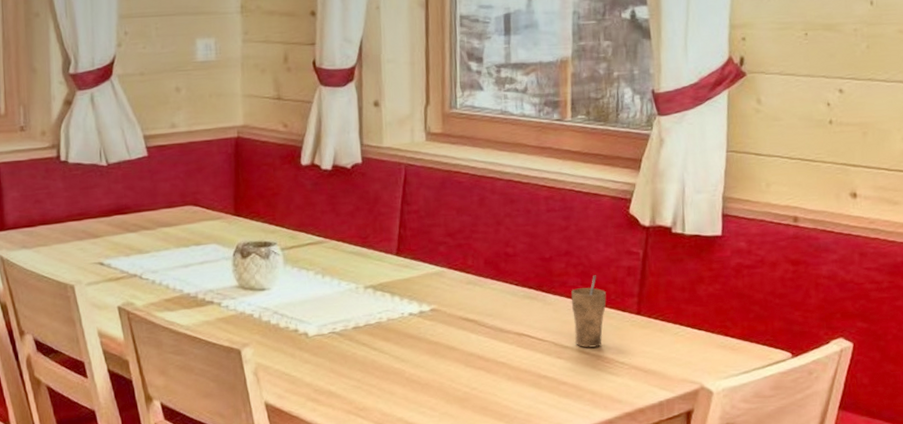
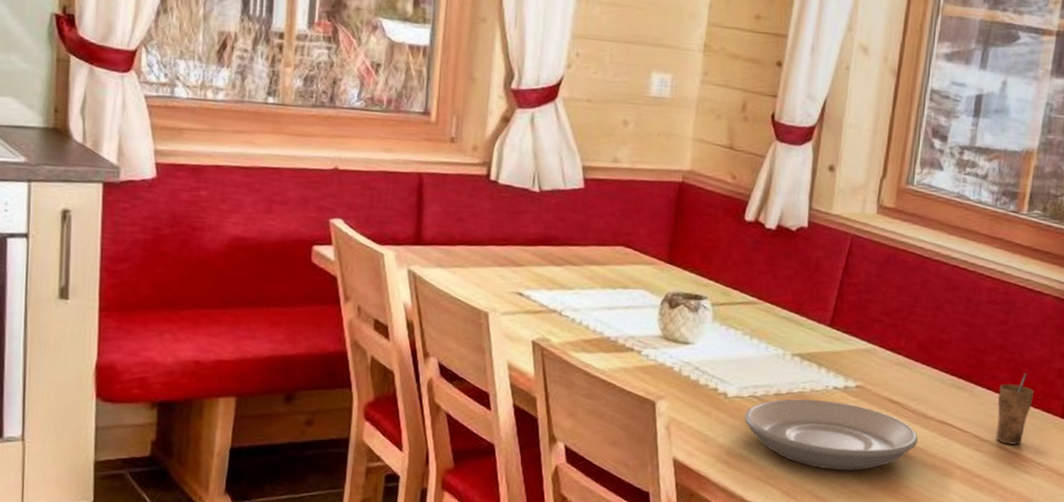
plate: none [327,327,500,395] -> present [744,399,918,471]

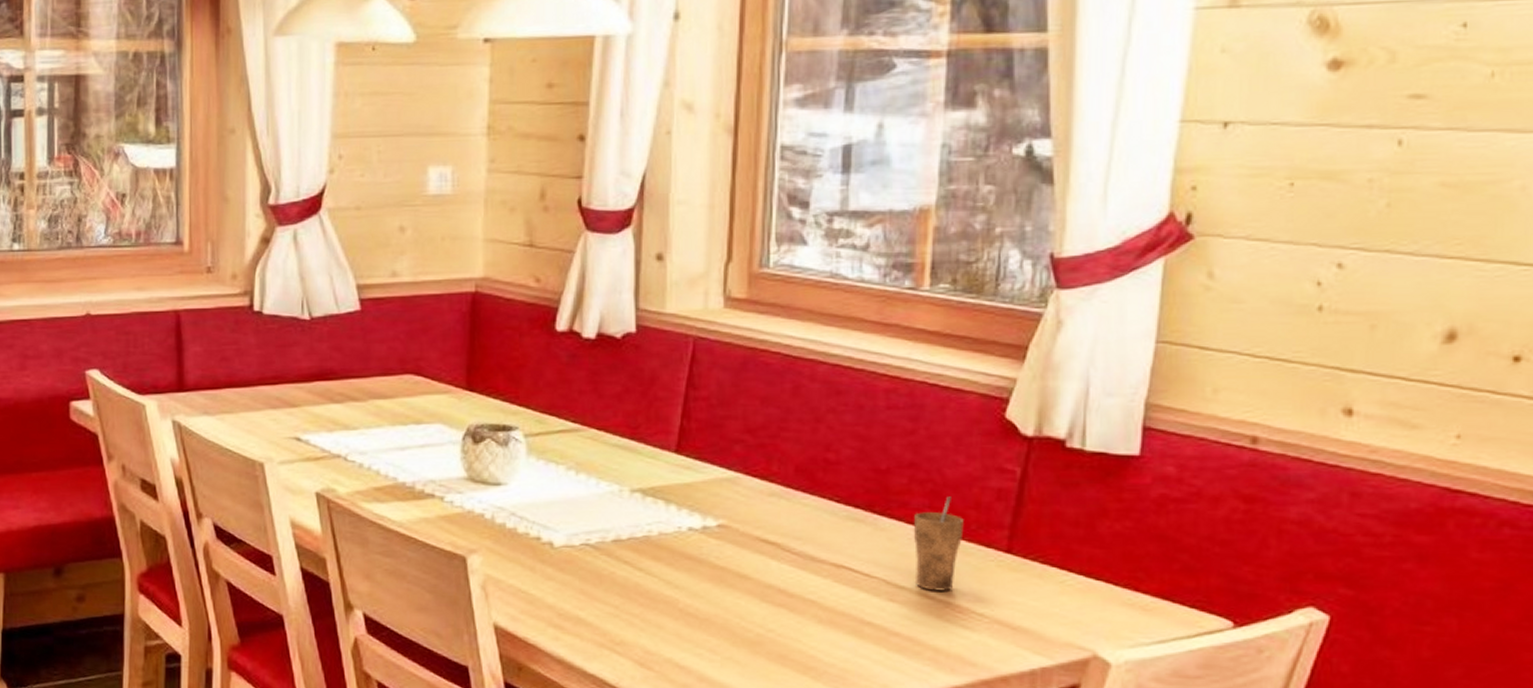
plate: present [744,399,918,471] -> none [577,544,808,632]

